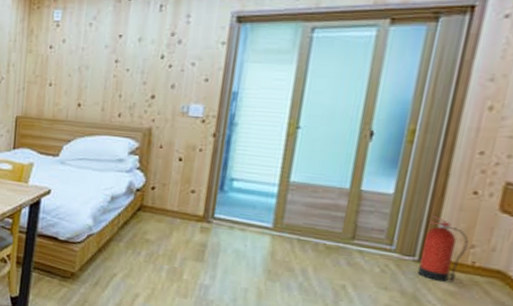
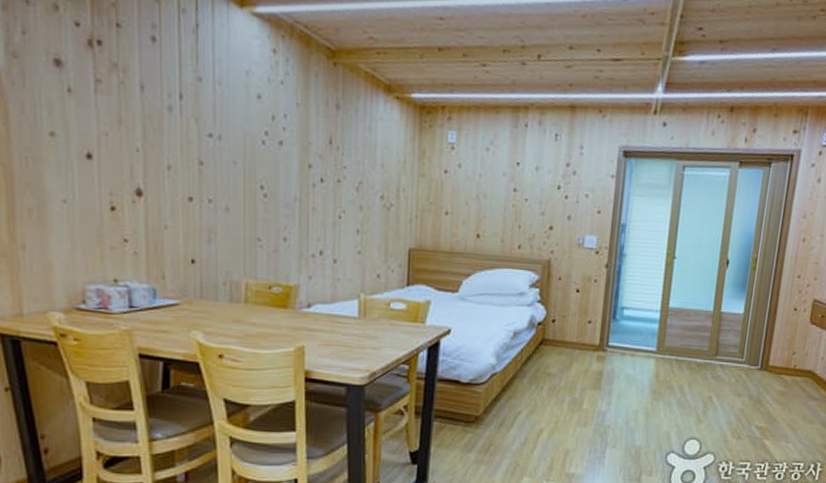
fire extinguisher: present [418,215,469,282] -> none [760,329,792,384]

